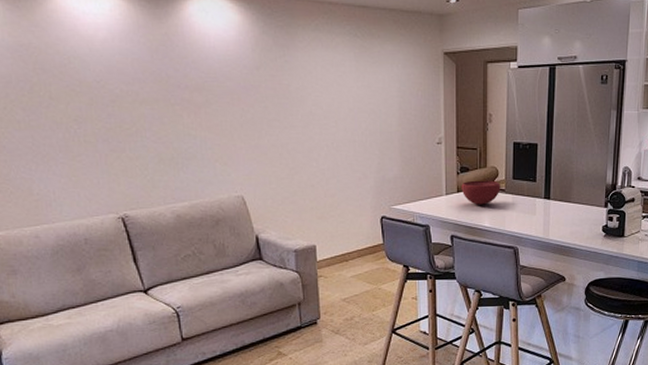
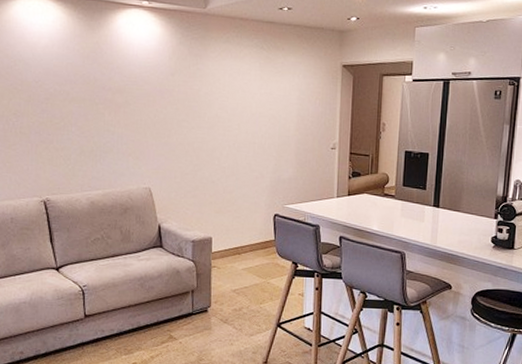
bowl: present [461,180,501,205] -> none [352,185,391,209]

